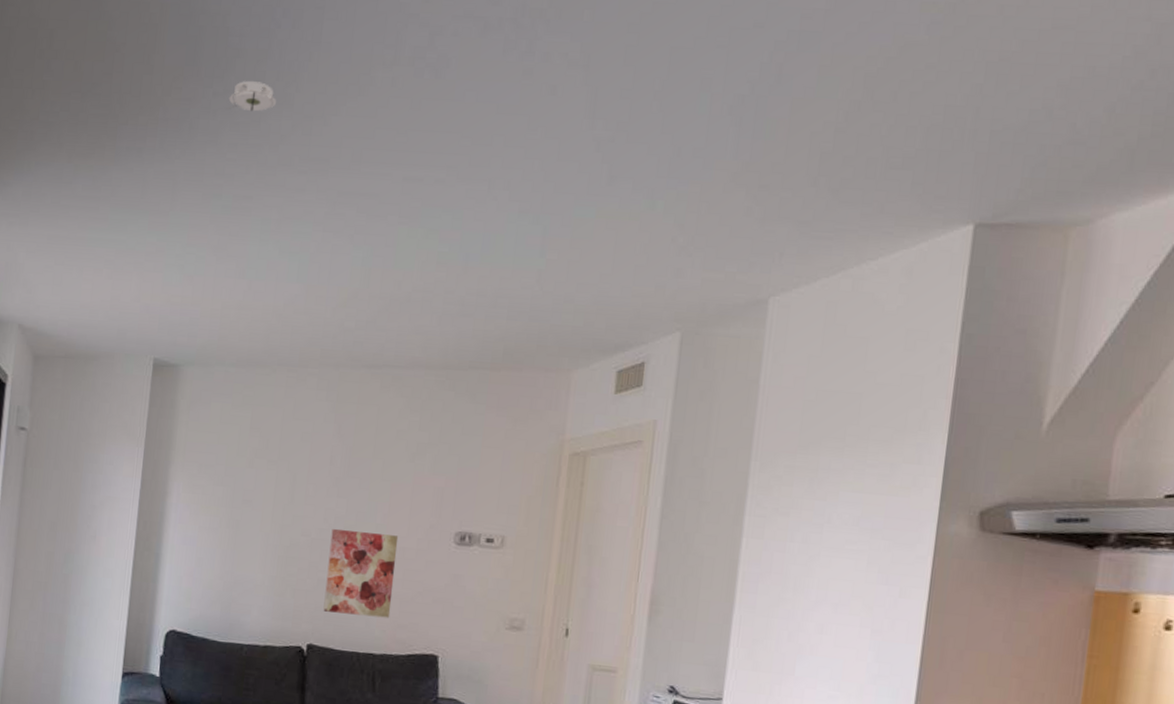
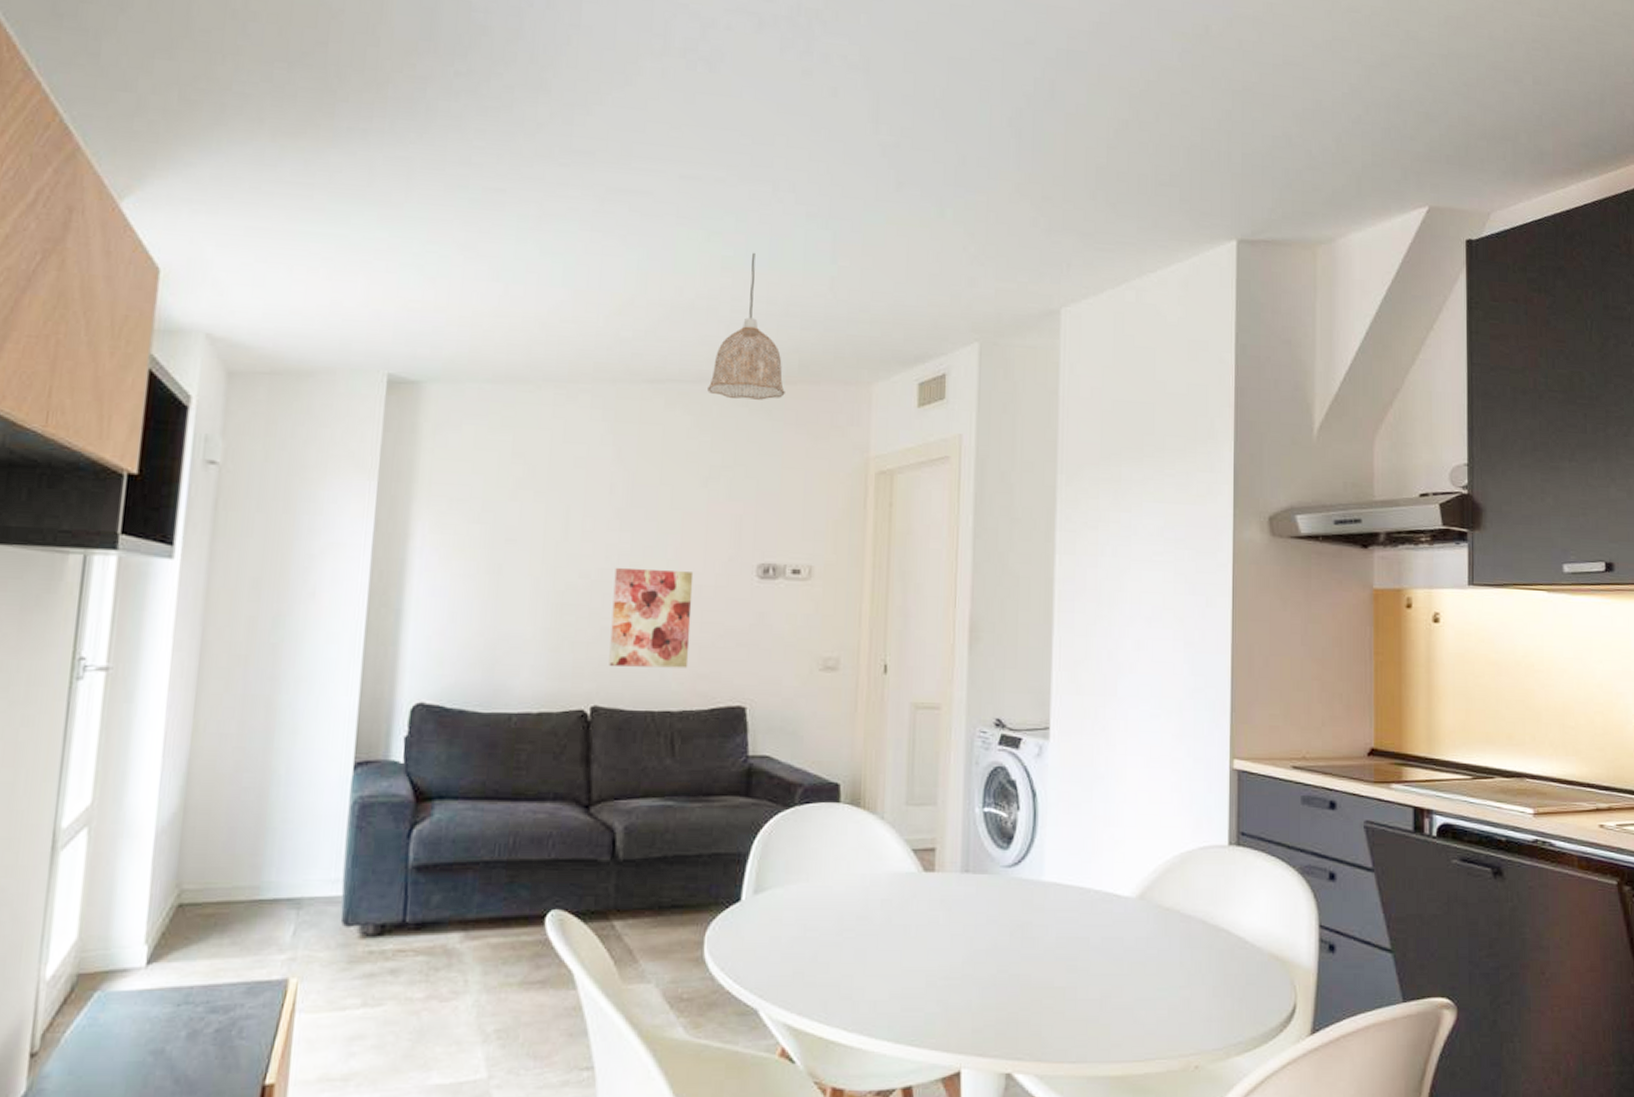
smoke detector: present [226,80,277,112] -> none [471,61,532,96]
pendant lamp: none [419,249,489,385] -> present [707,253,785,400]

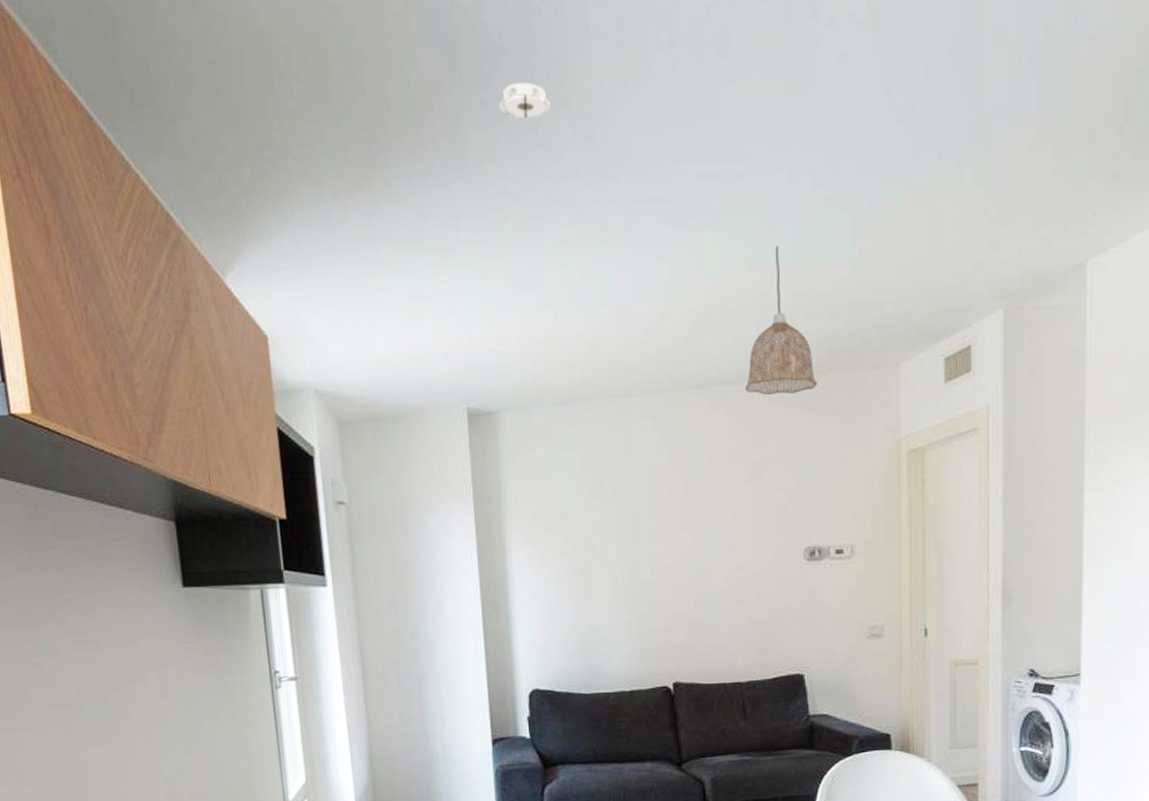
smoke detector: none [471,61,532,96] -> present [497,82,552,119]
wall art: present [609,567,694,668] -> none [680,560,751,647]

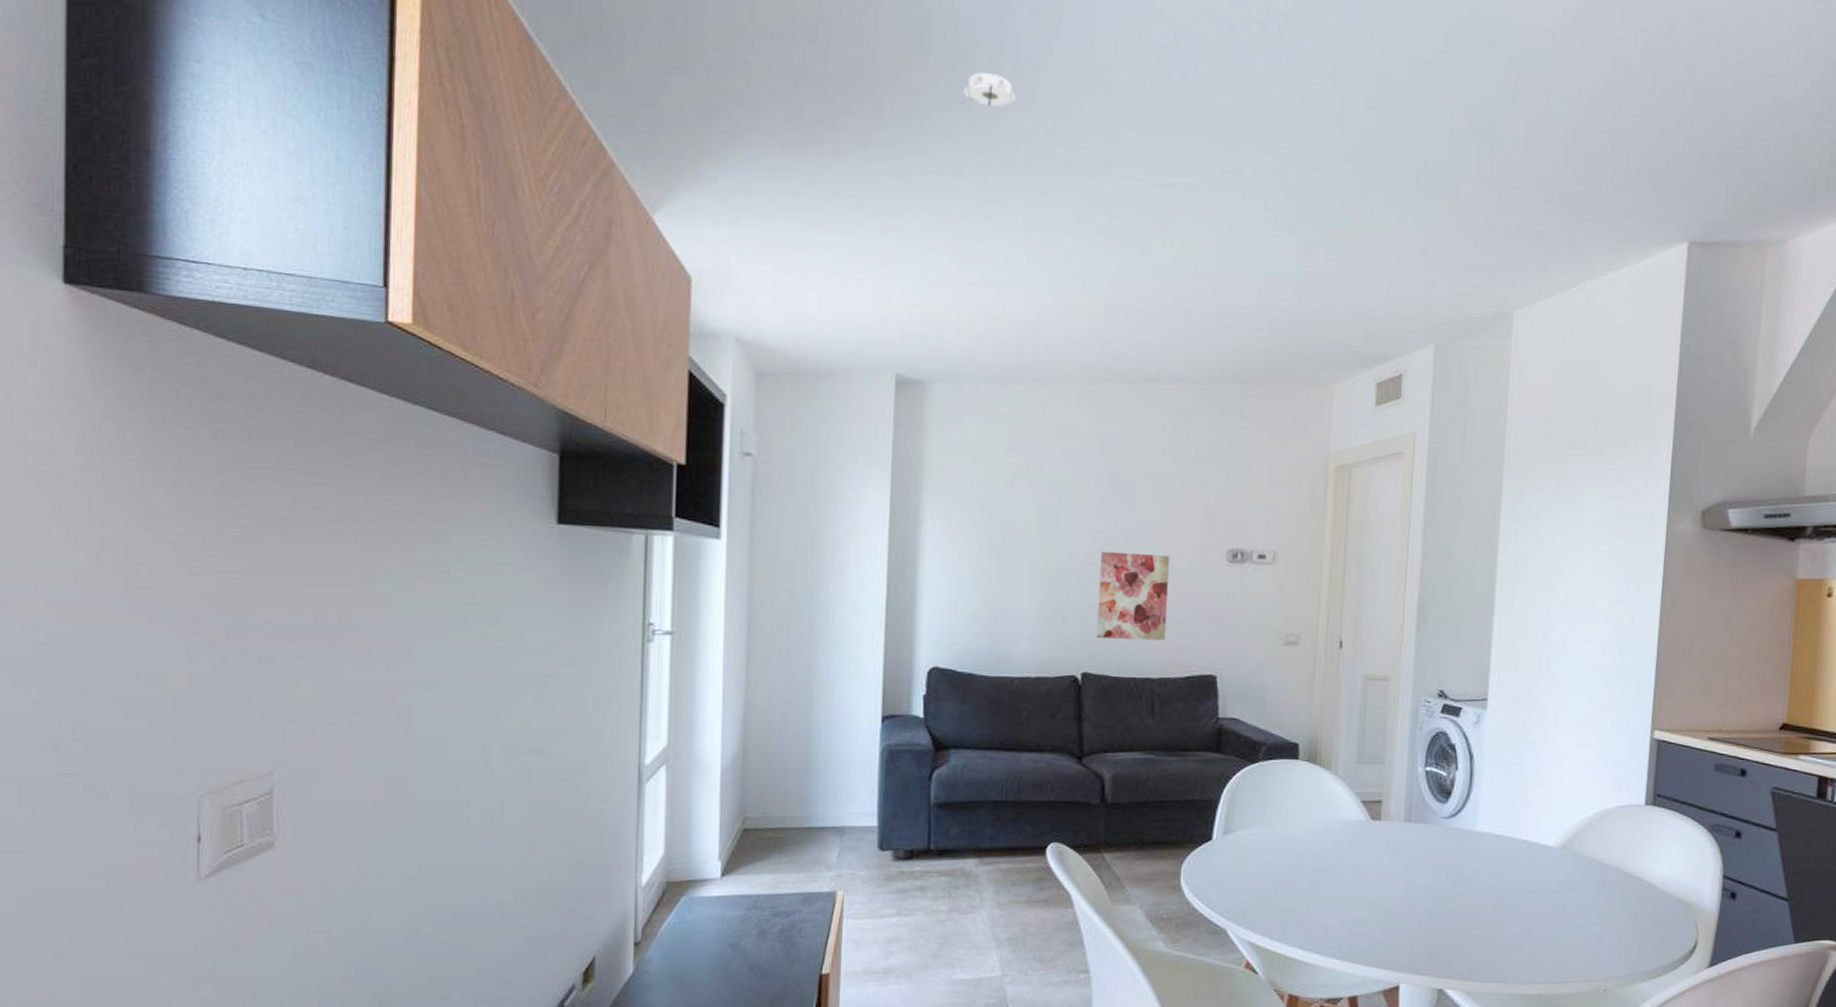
wall art: none [680,560,751,647] -> present [1096,551,1170,641]
pendant lamp: present [745,246,817,395] -> none [1182,259,1253,399]

